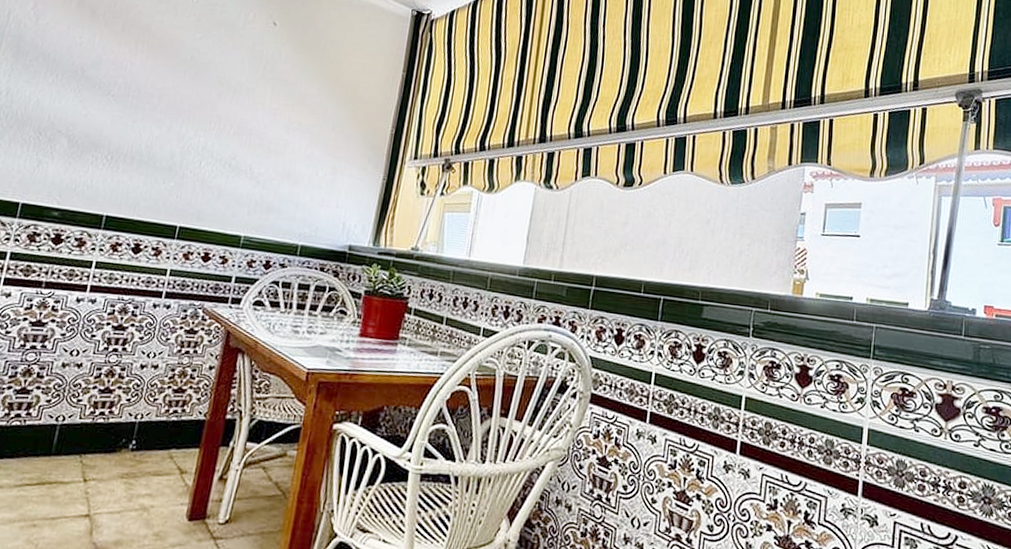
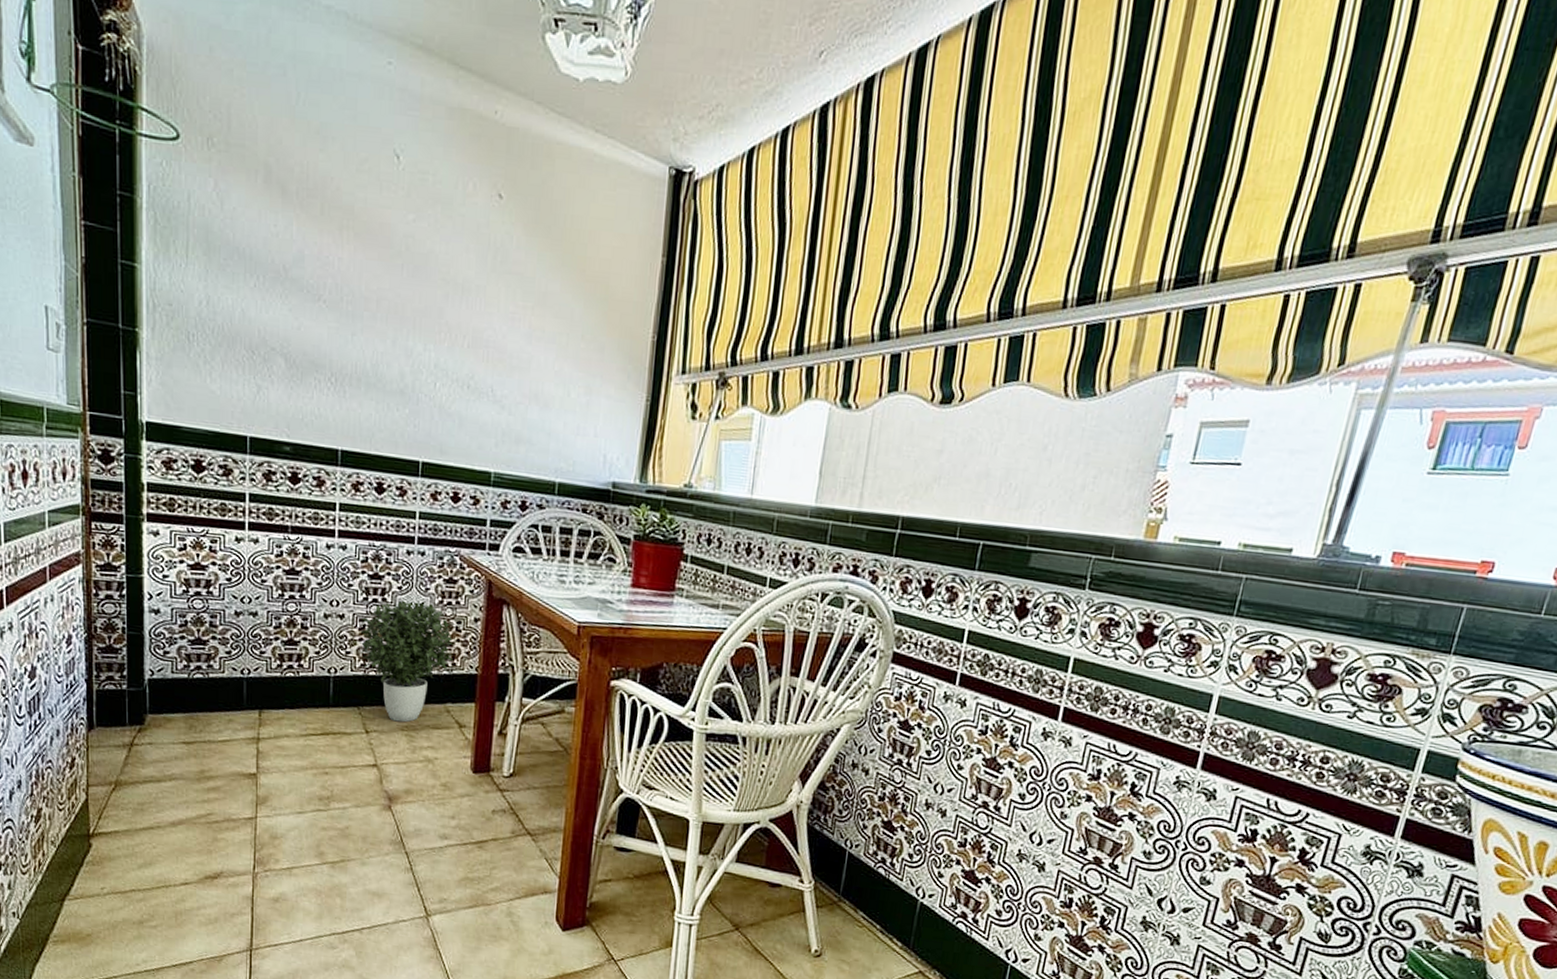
potted plant: none [92,349,187,470] -> present [360,600,454,723]

